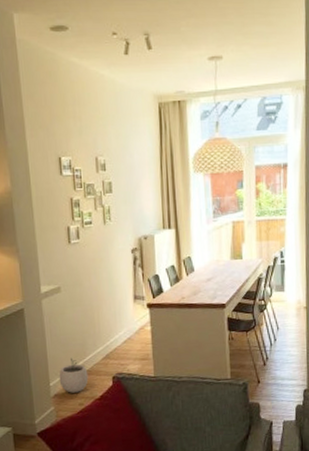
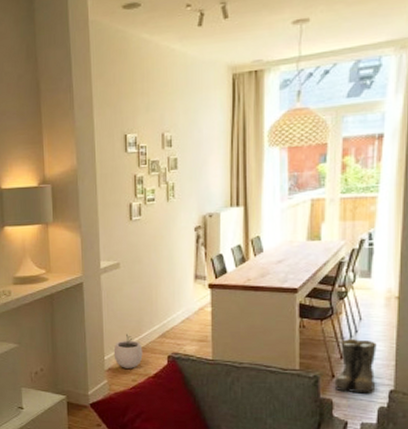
boots: none [260,346,293,395] -> present [334,339,377,394]

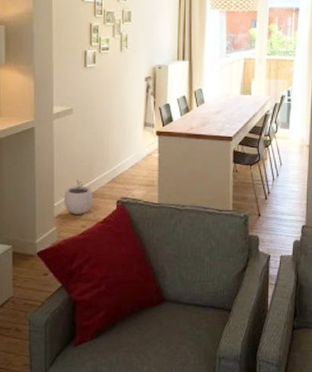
boots: present [334,339,377,394] -> none [260,182,293,230]

